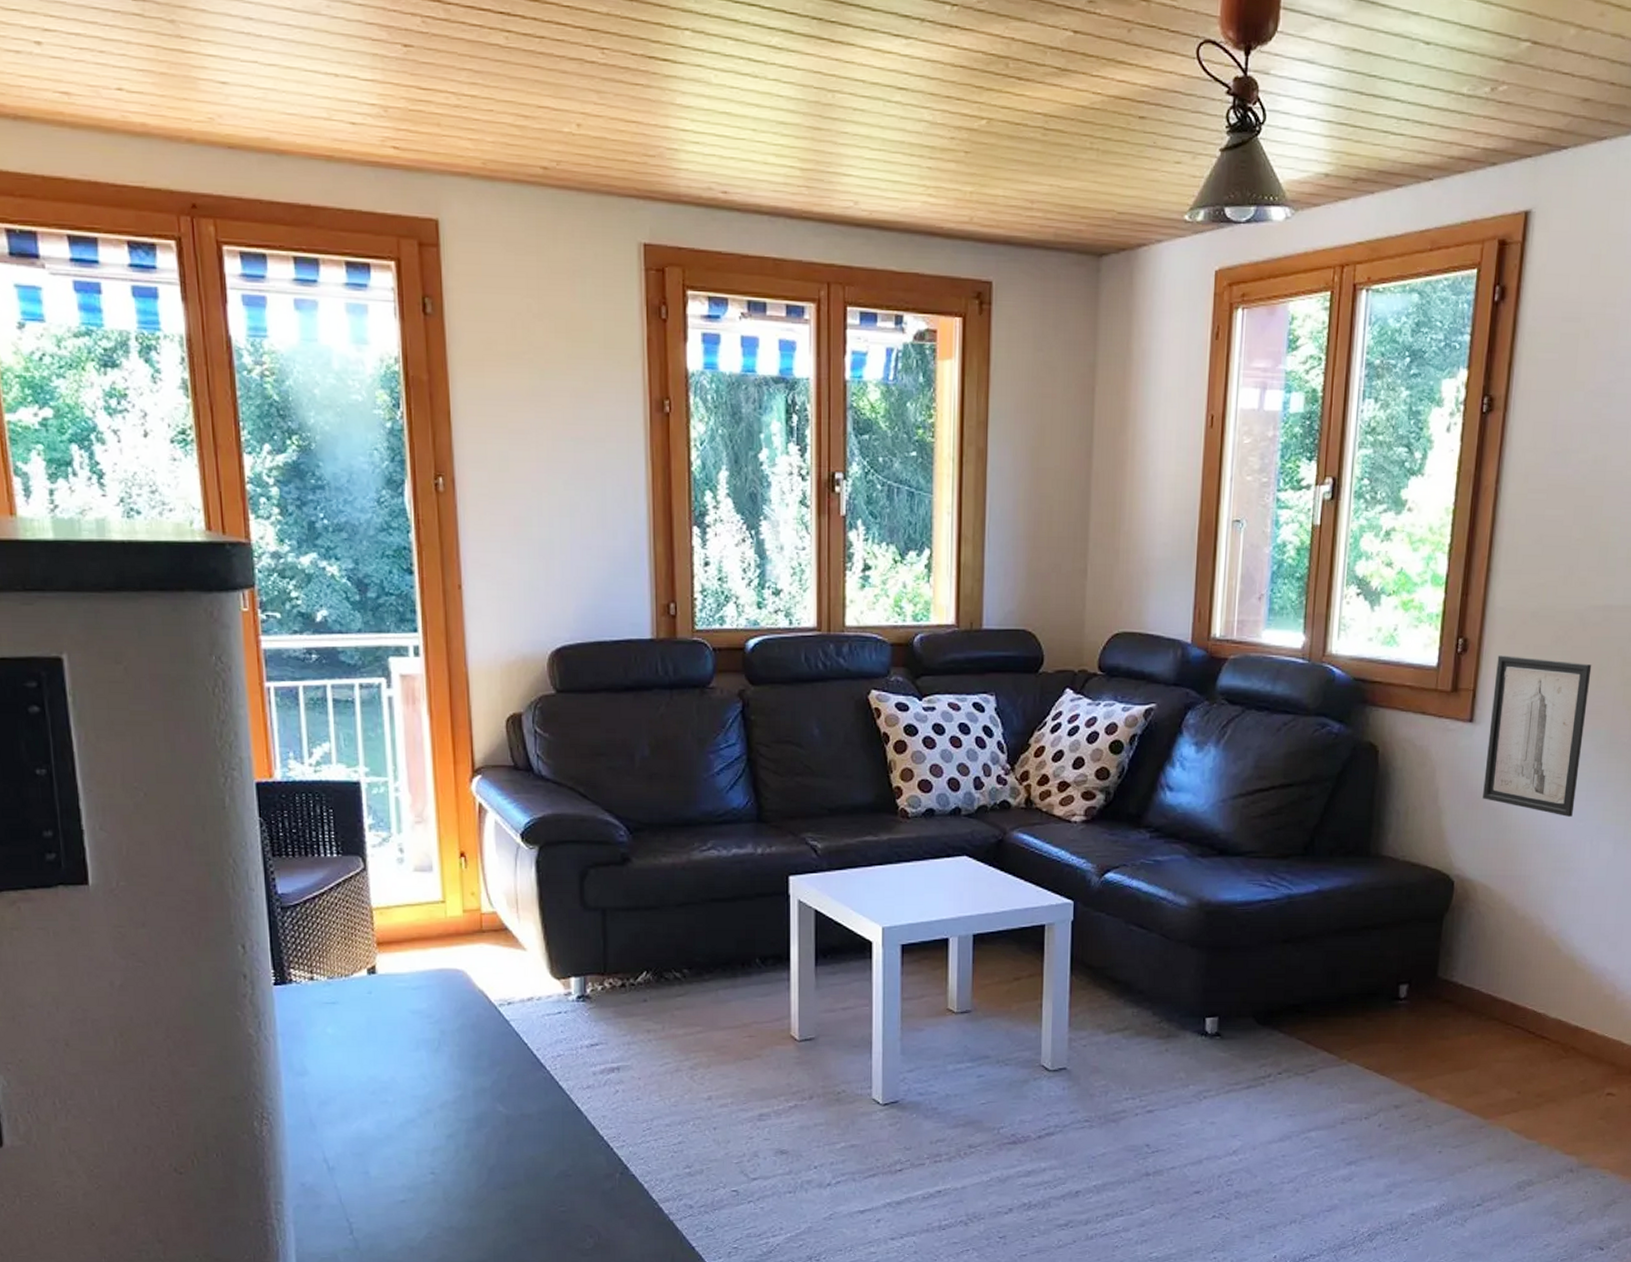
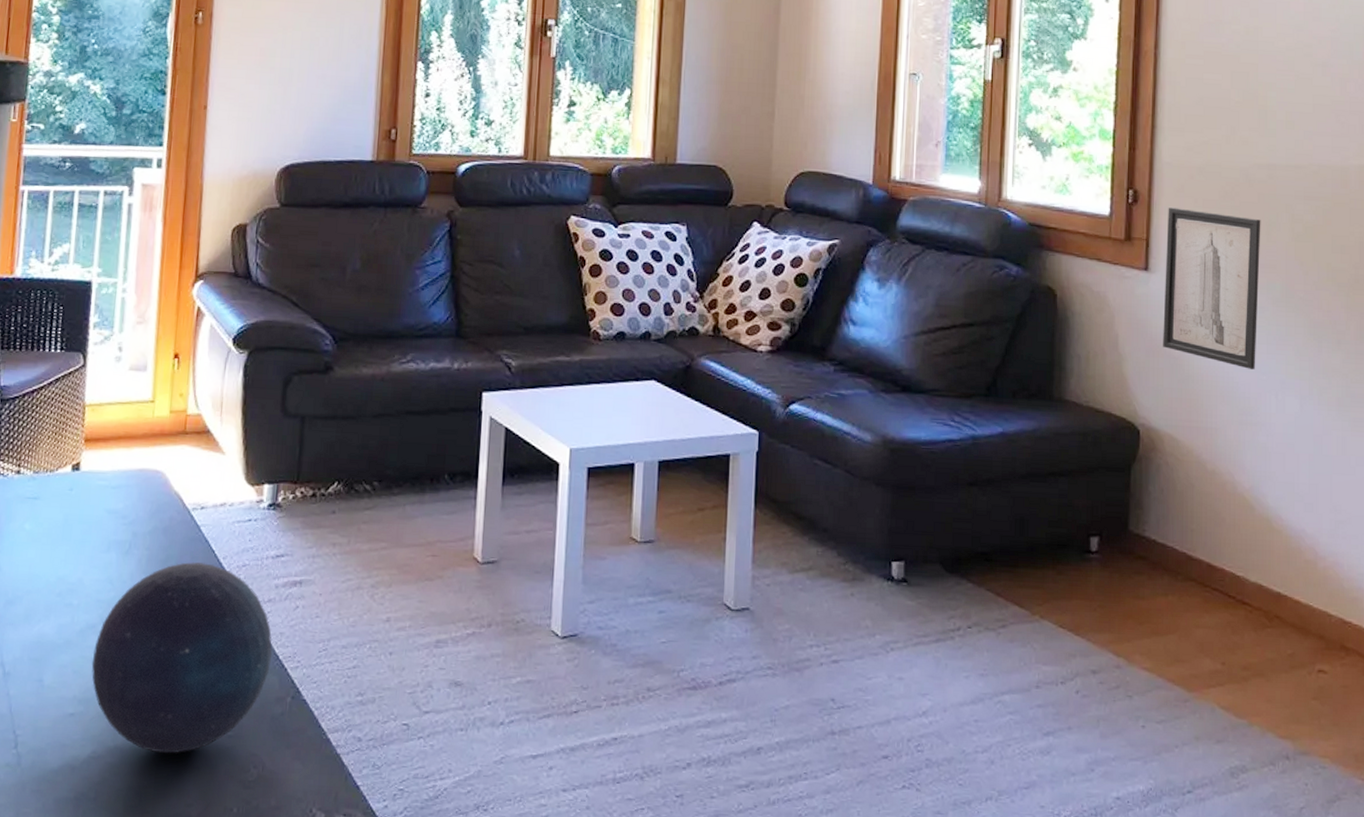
decorative orb: none [416,1056,596,1230] -> present [91,562,272,754]

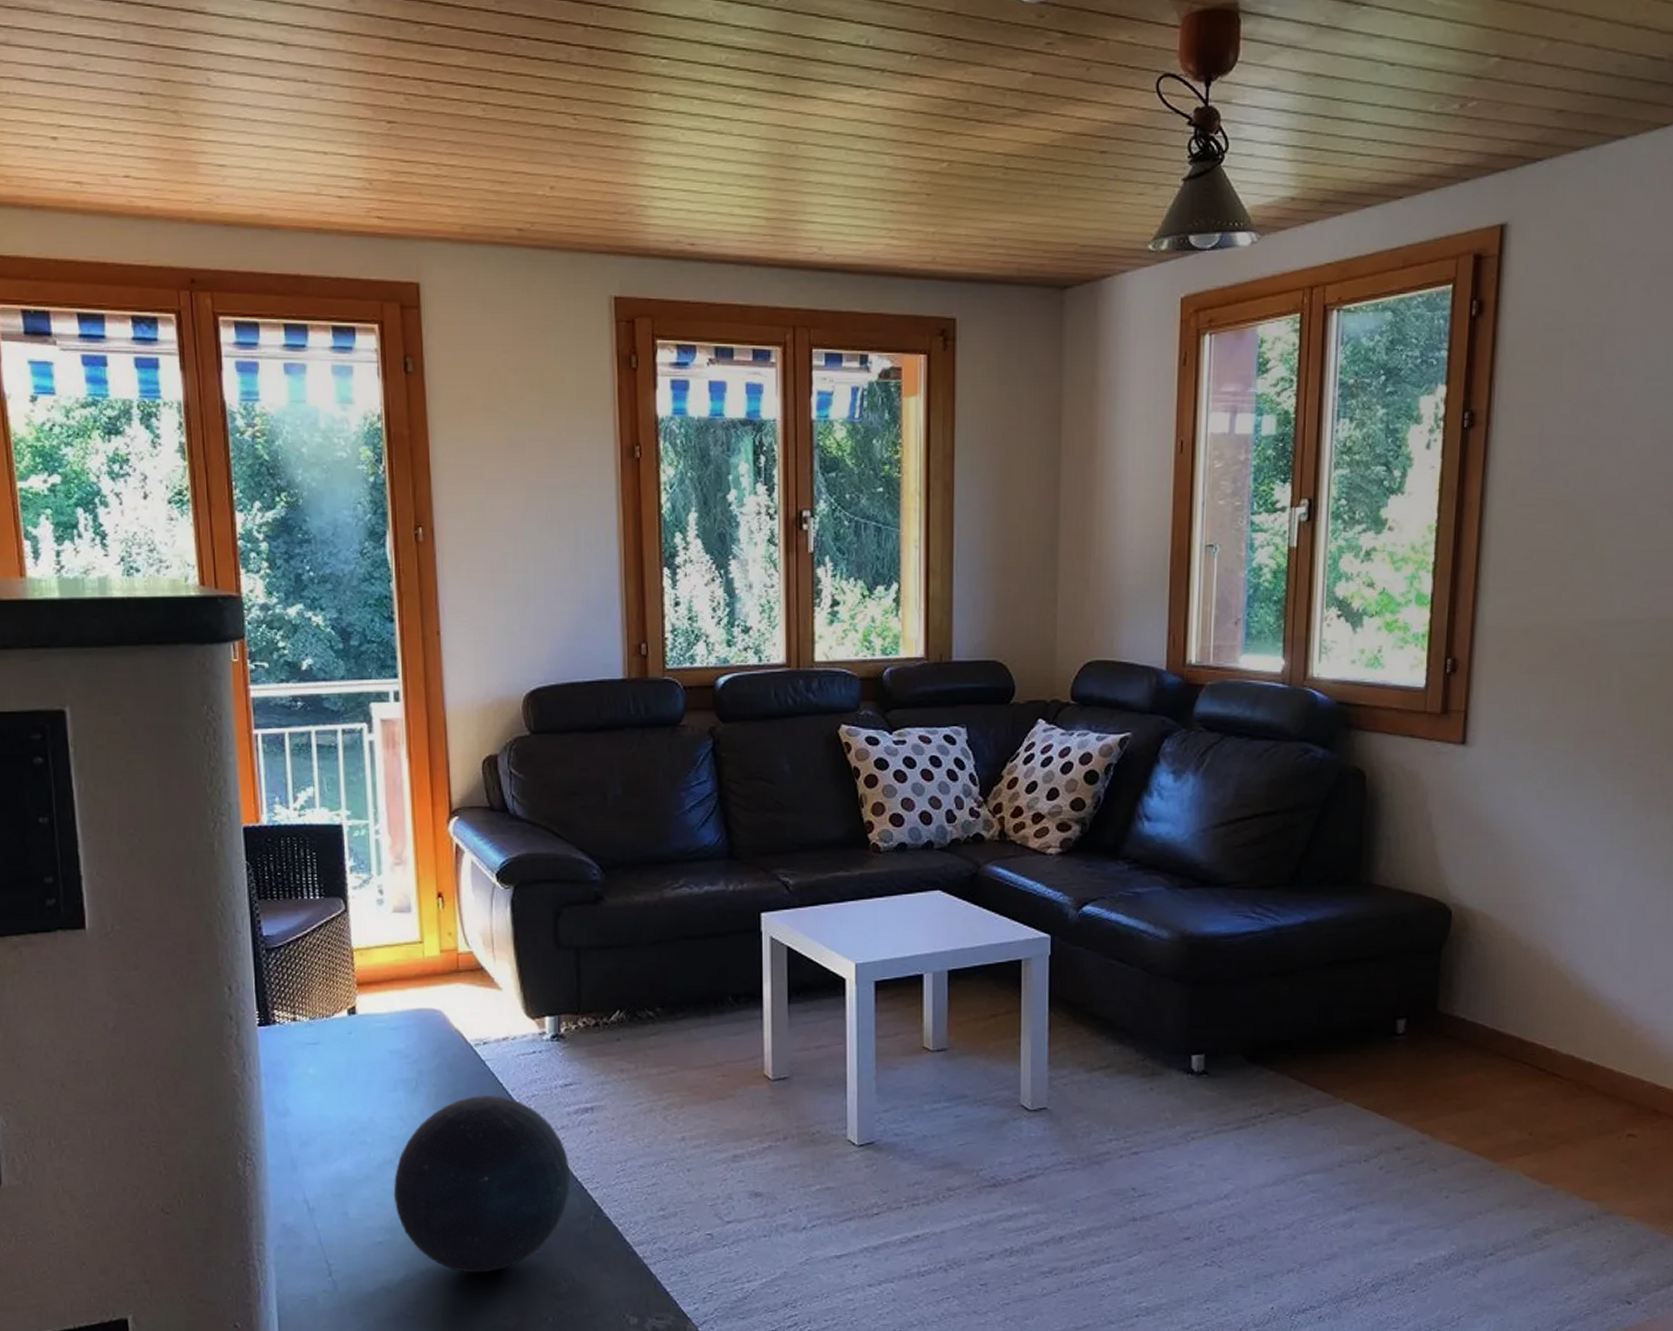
wall art: present [1163,207,1261,369] -> none [1479,675,1591,841]

